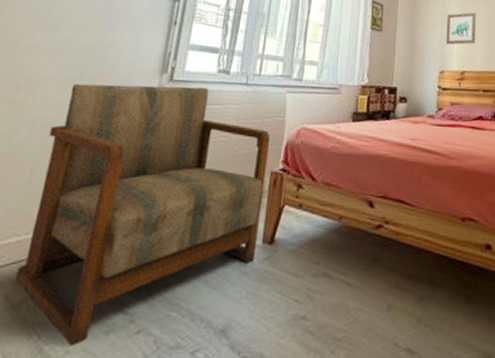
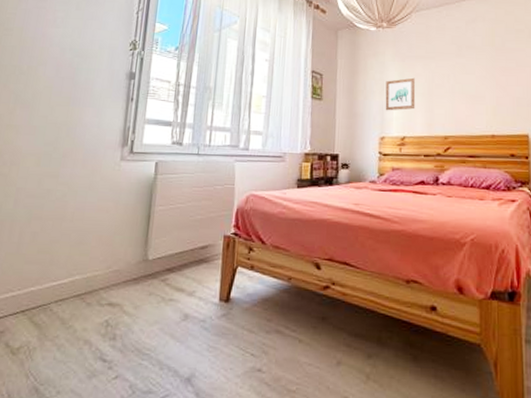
armchair: present [15,83,271,345] -> none [13,157,222,387]

